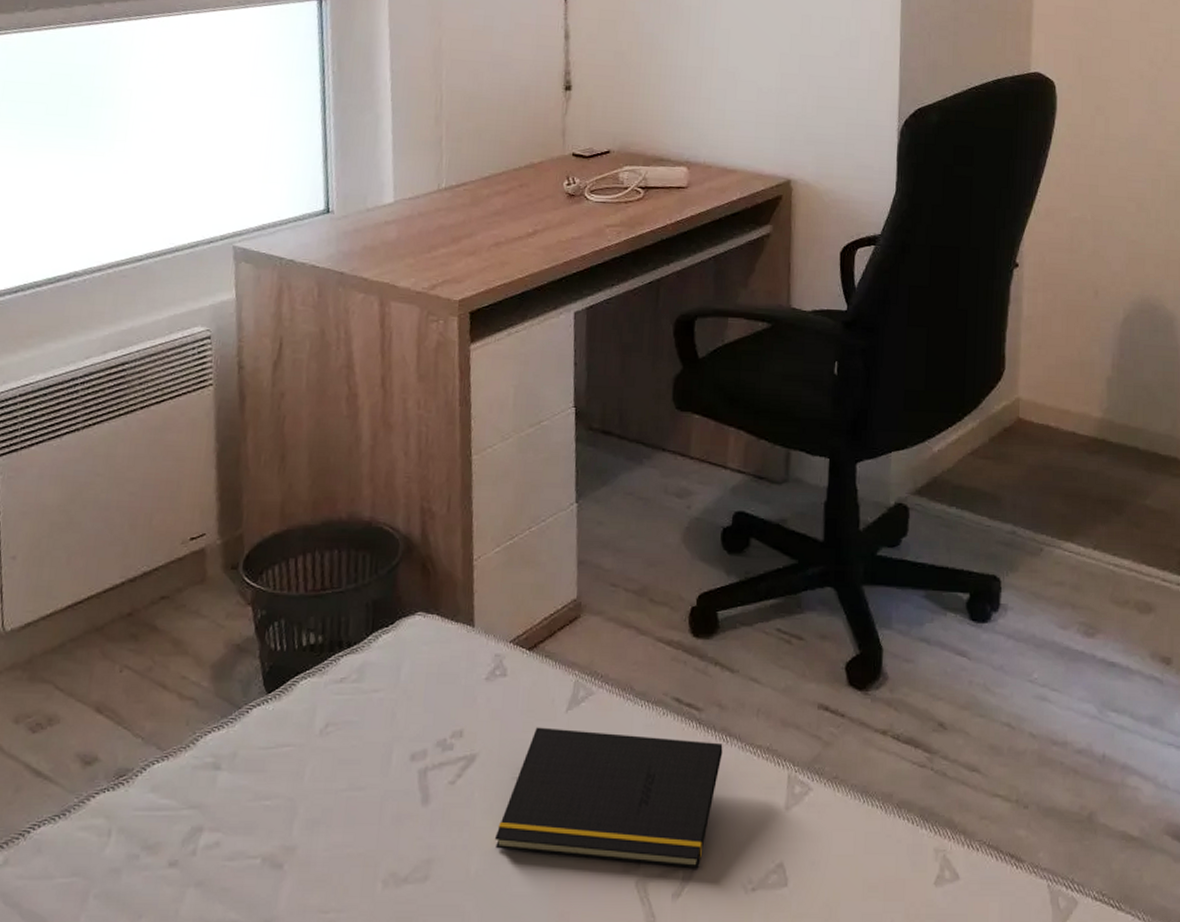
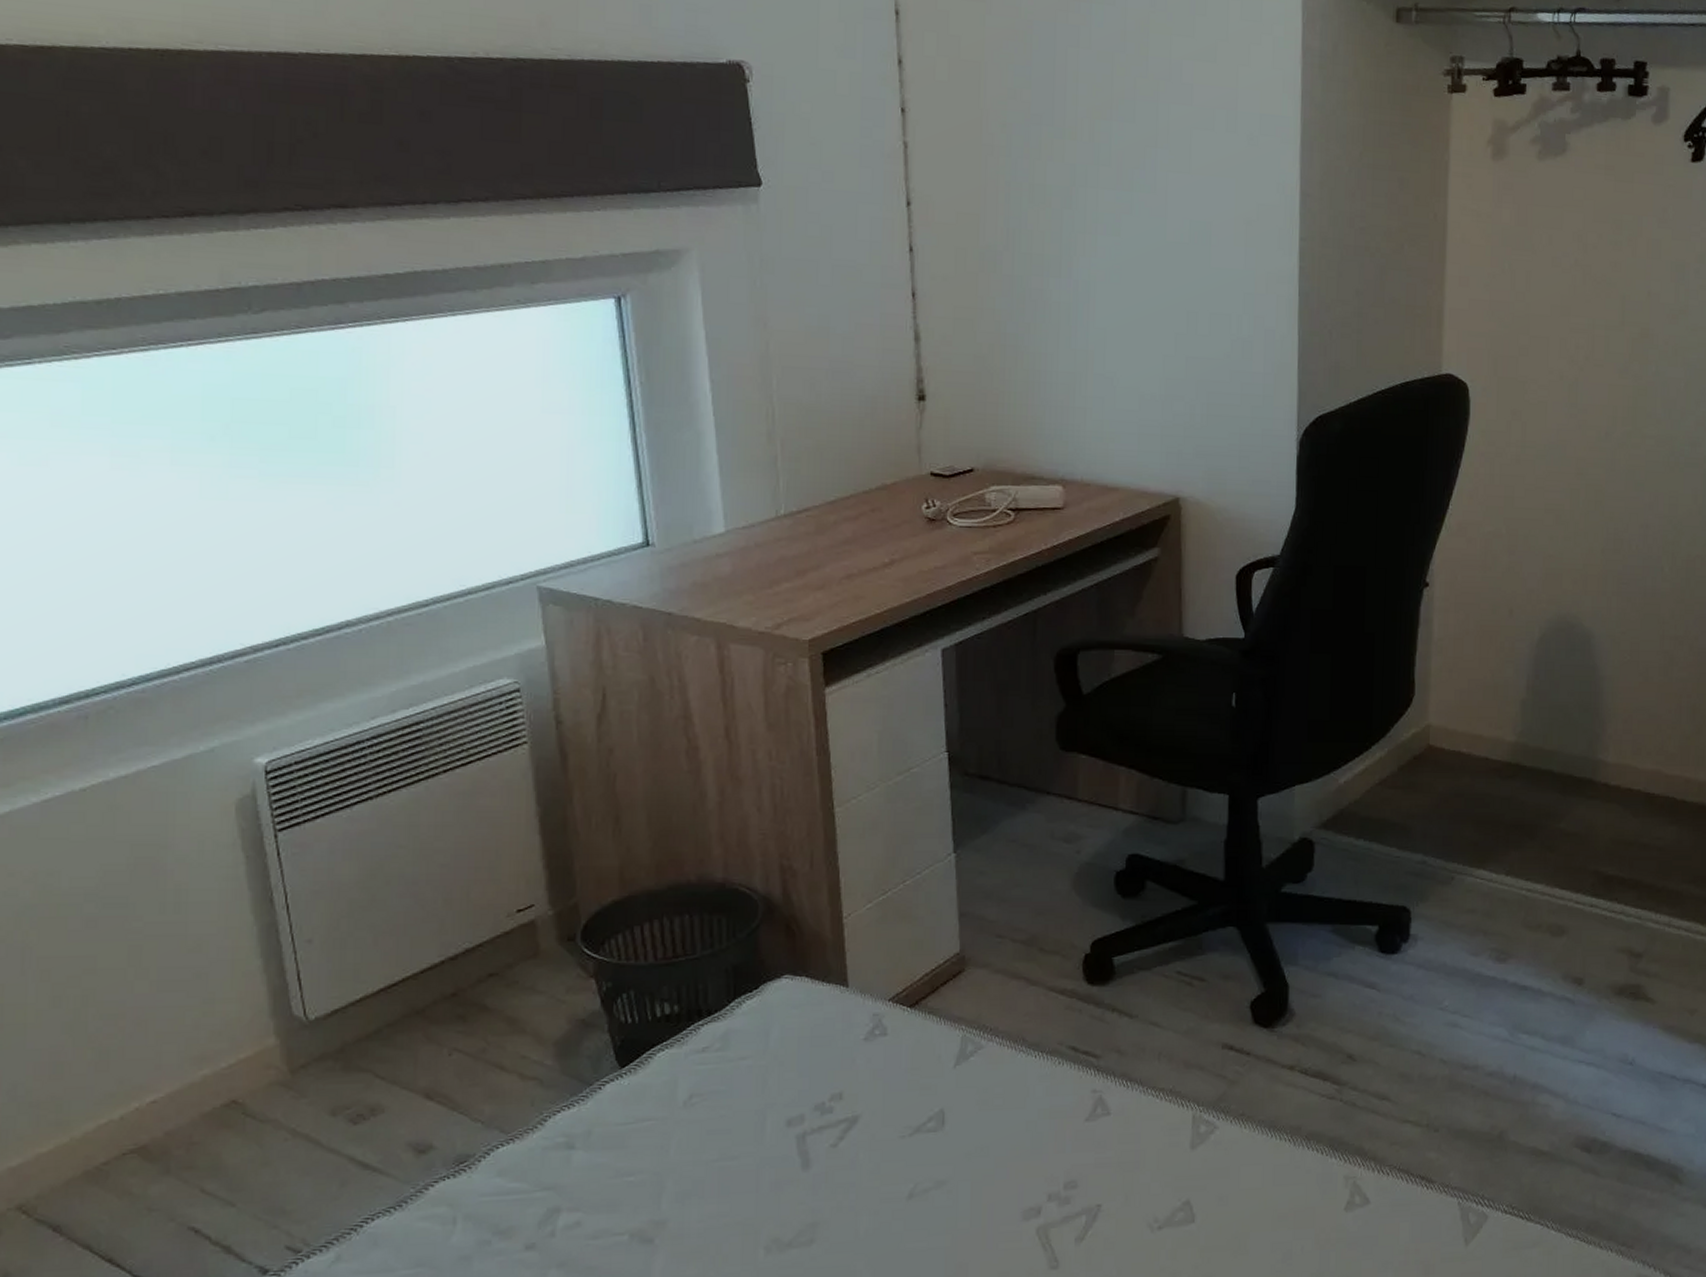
notepad: present [495,727,723,869] -> none [884,1084,1124,1213]

